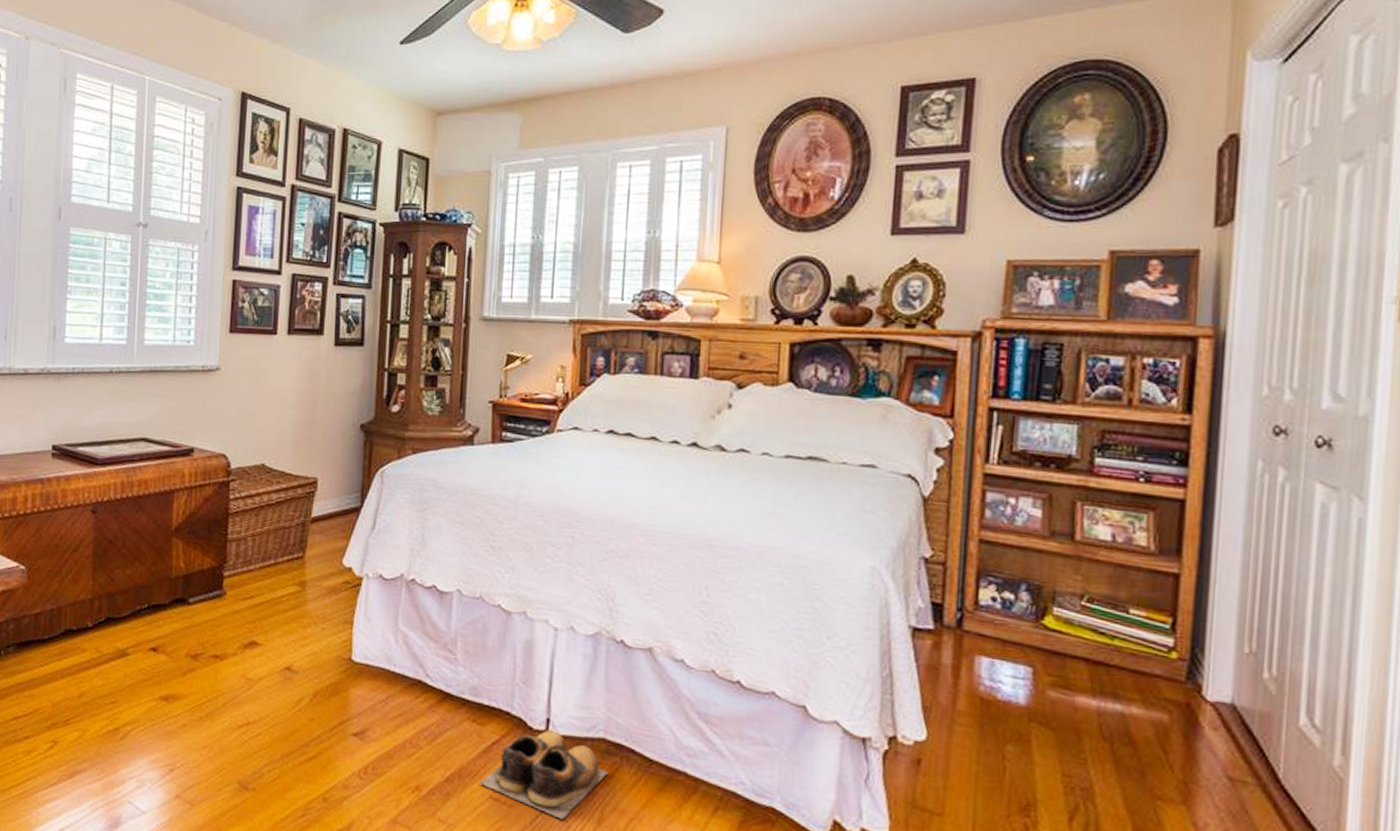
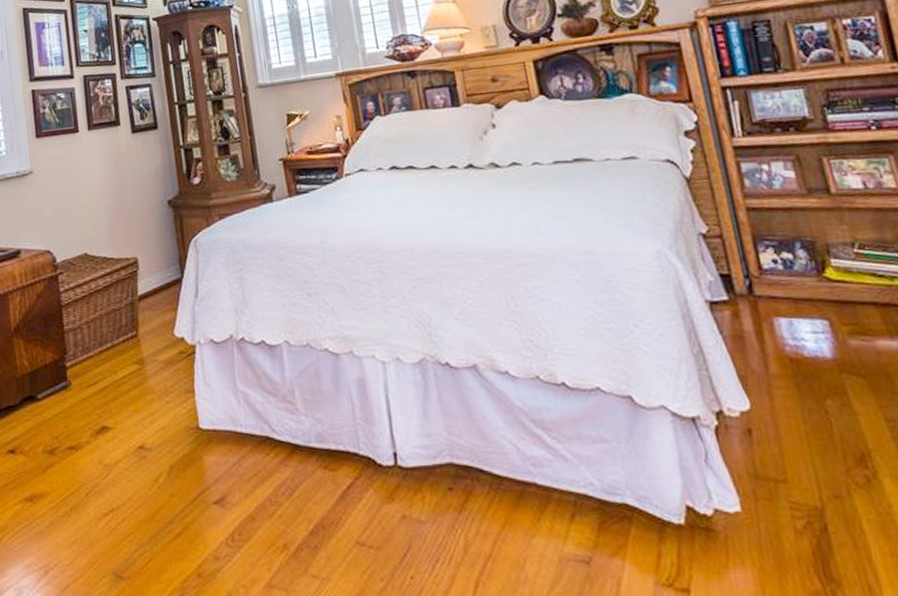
shoes: present [480,730,609,820] -> none [344,463,463,553]

